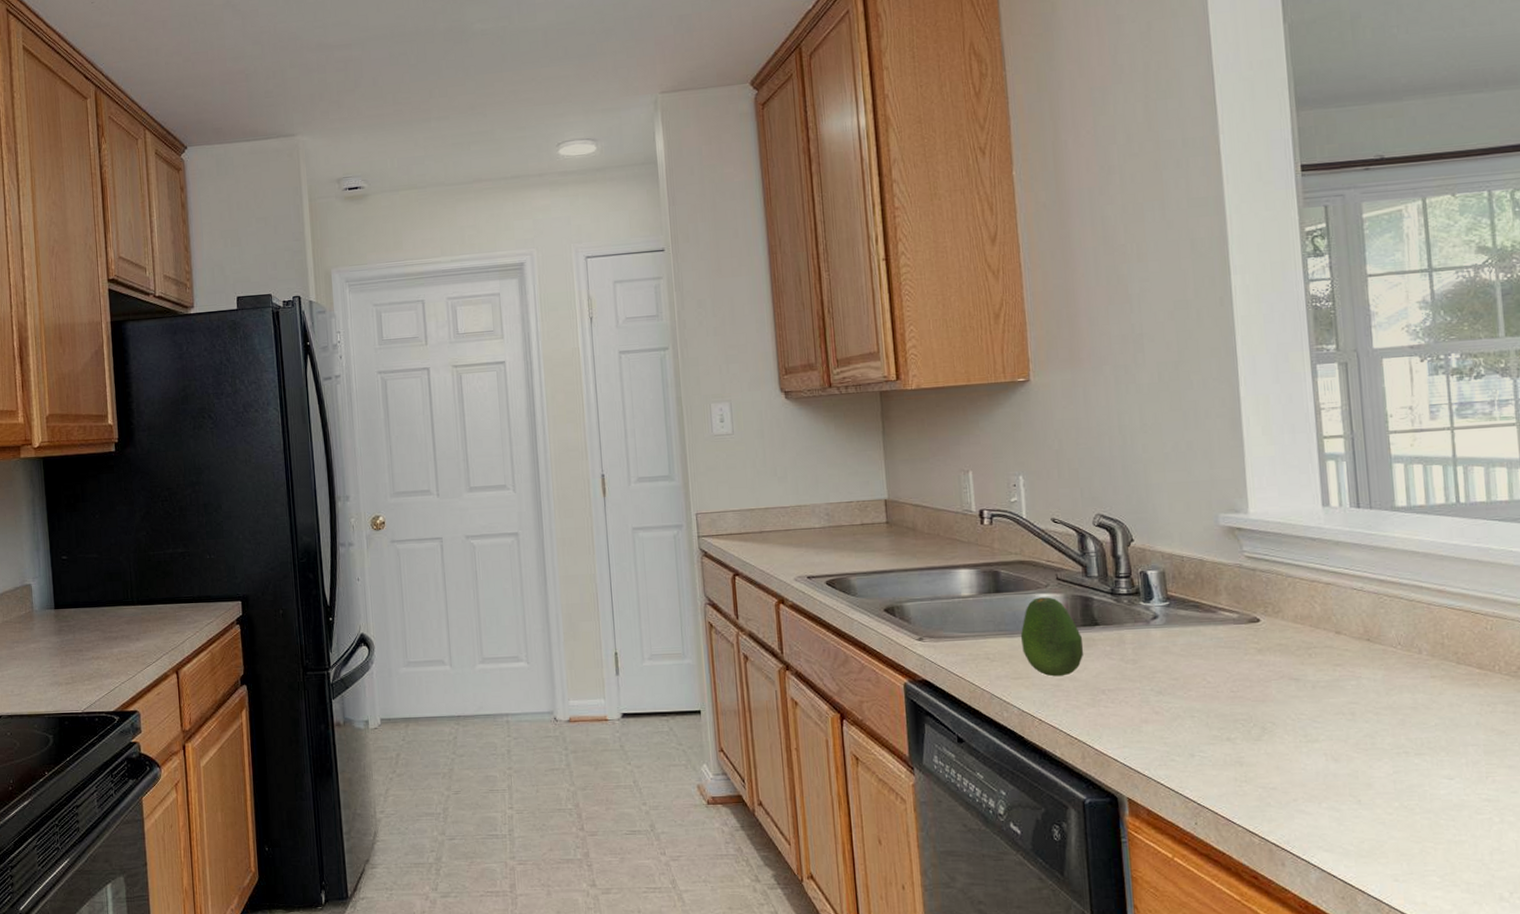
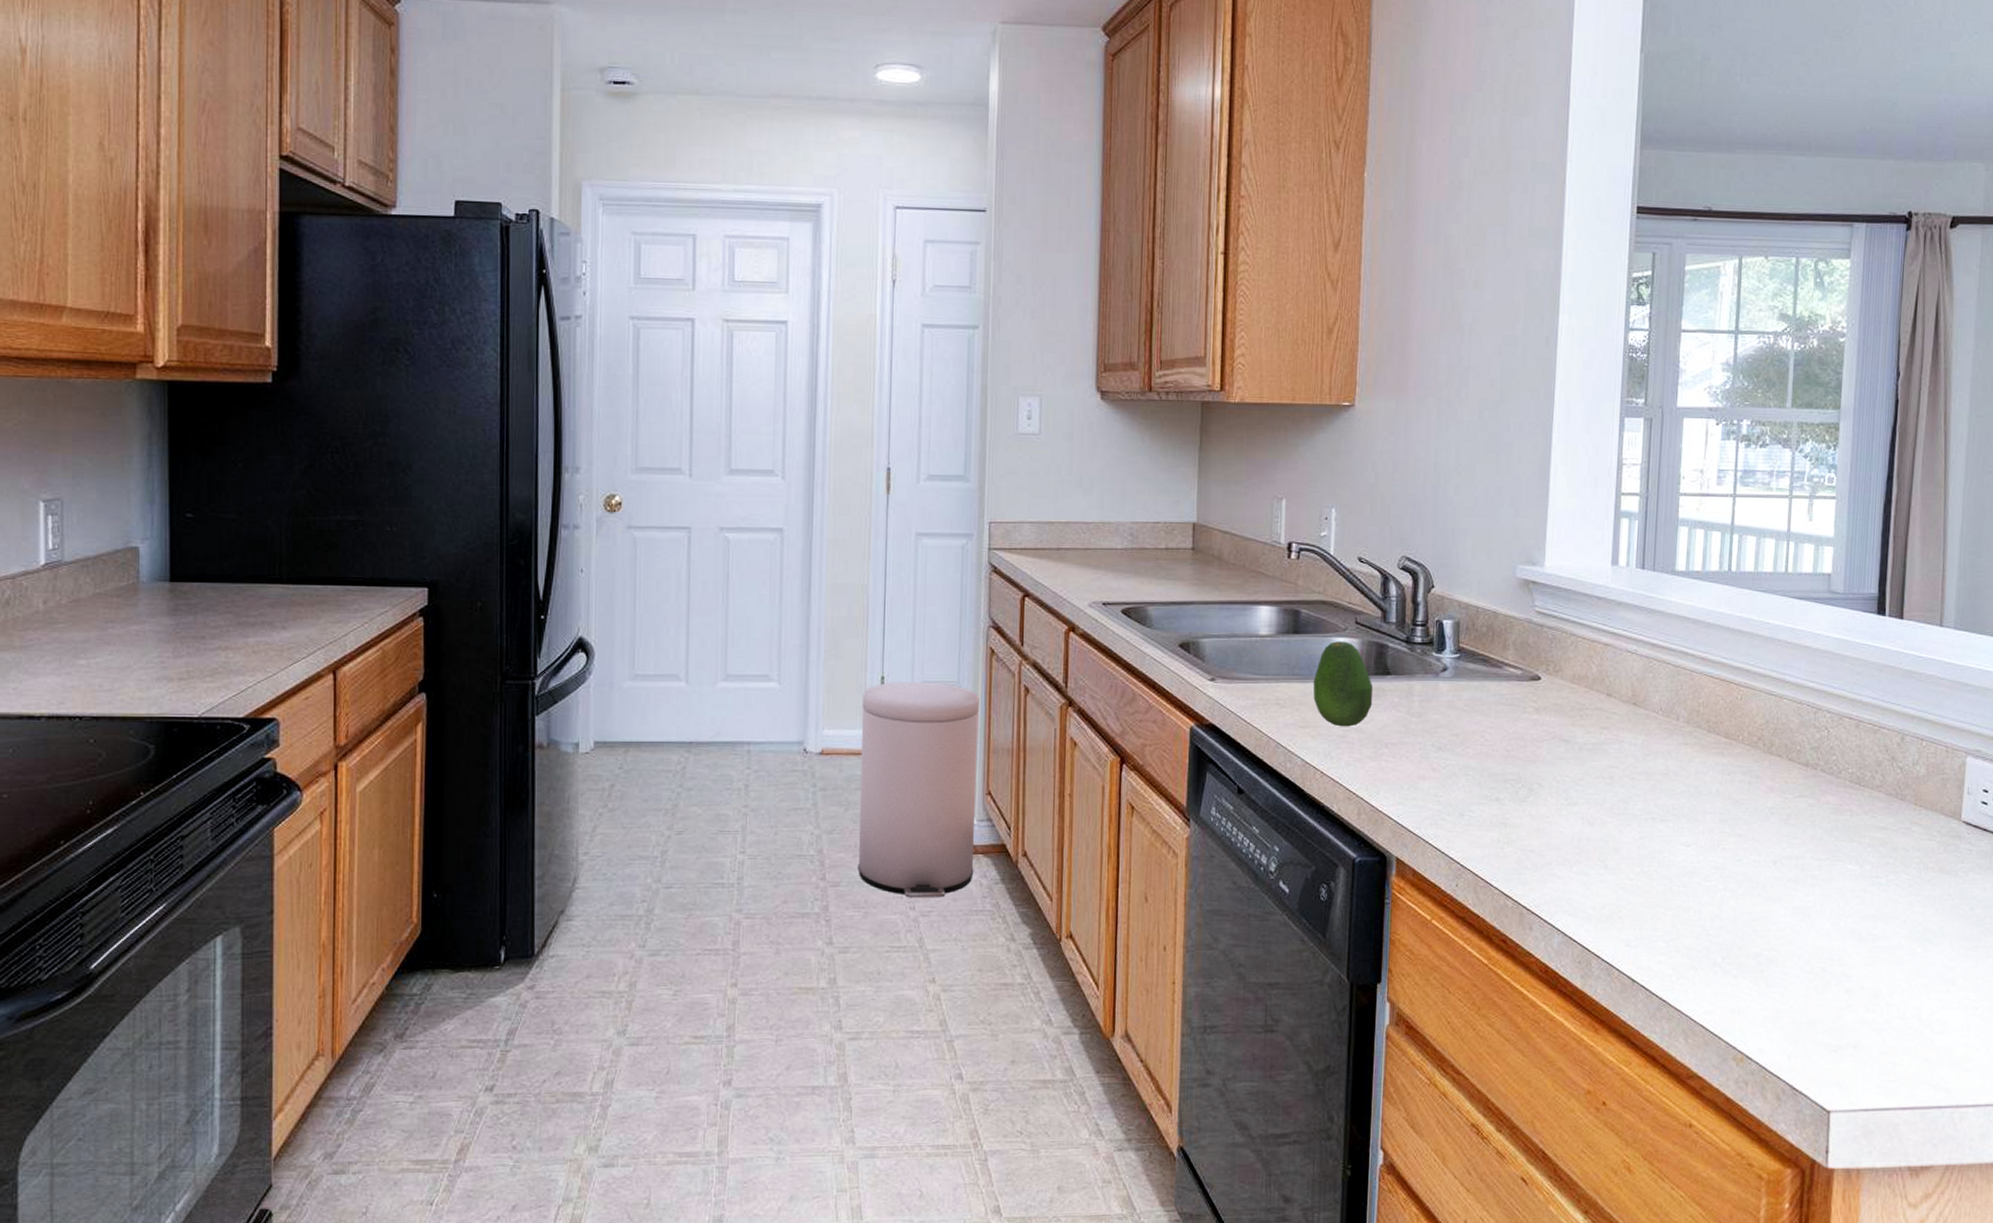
pedal bin: none [599,655,715,845] -> present [857,682,979,898]

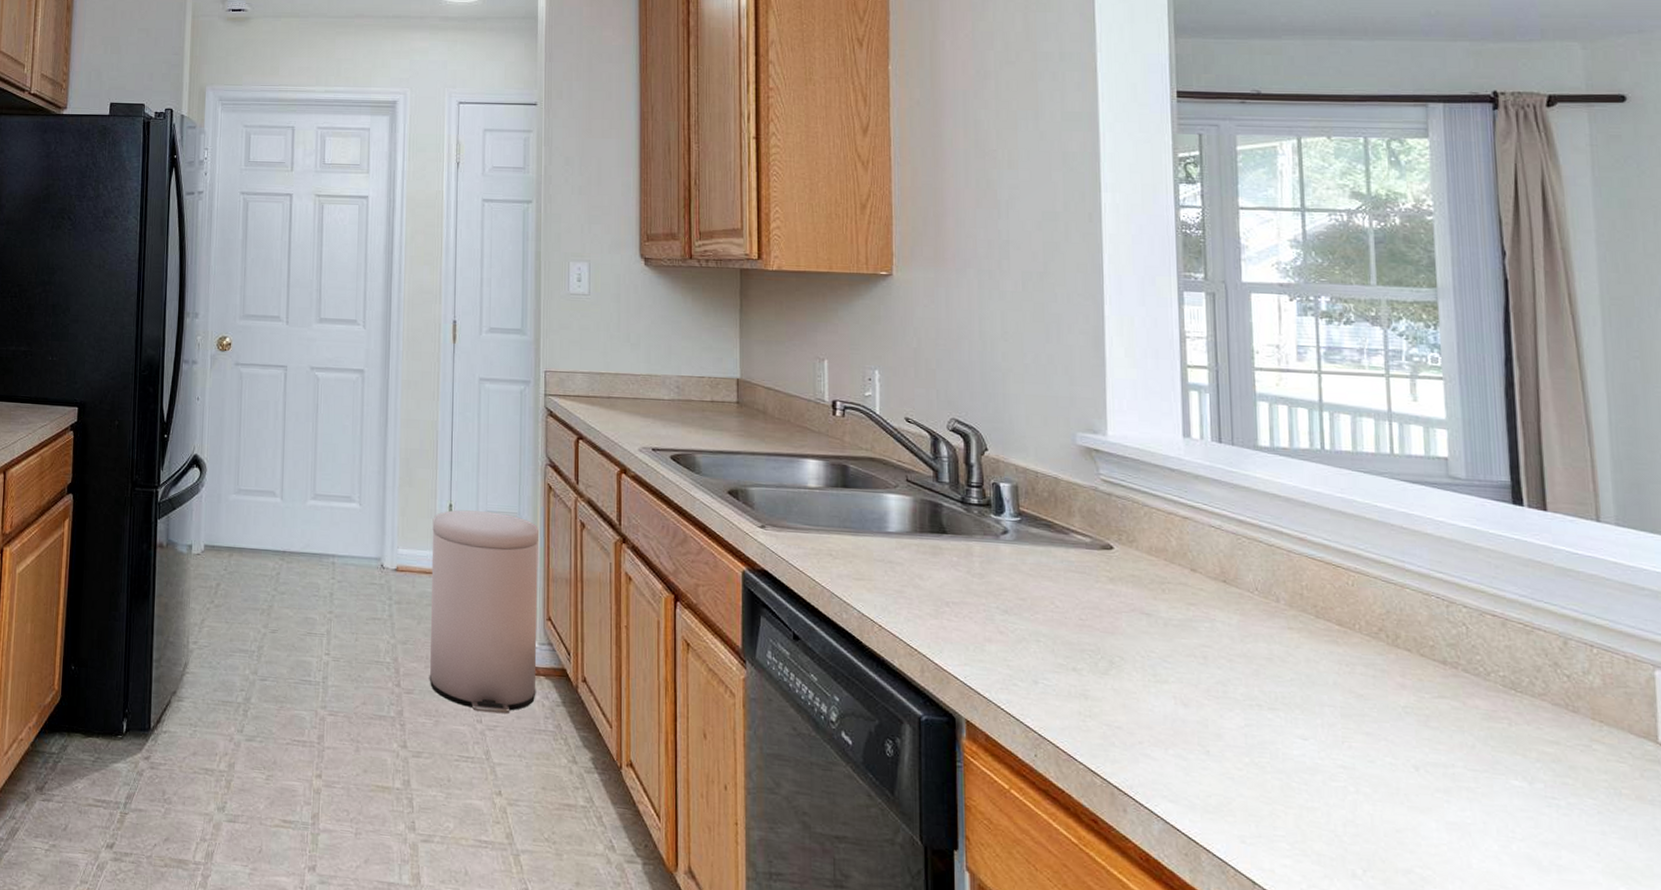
fruit: present [1313,641,1374,727] -> none [865,497,930,583]

